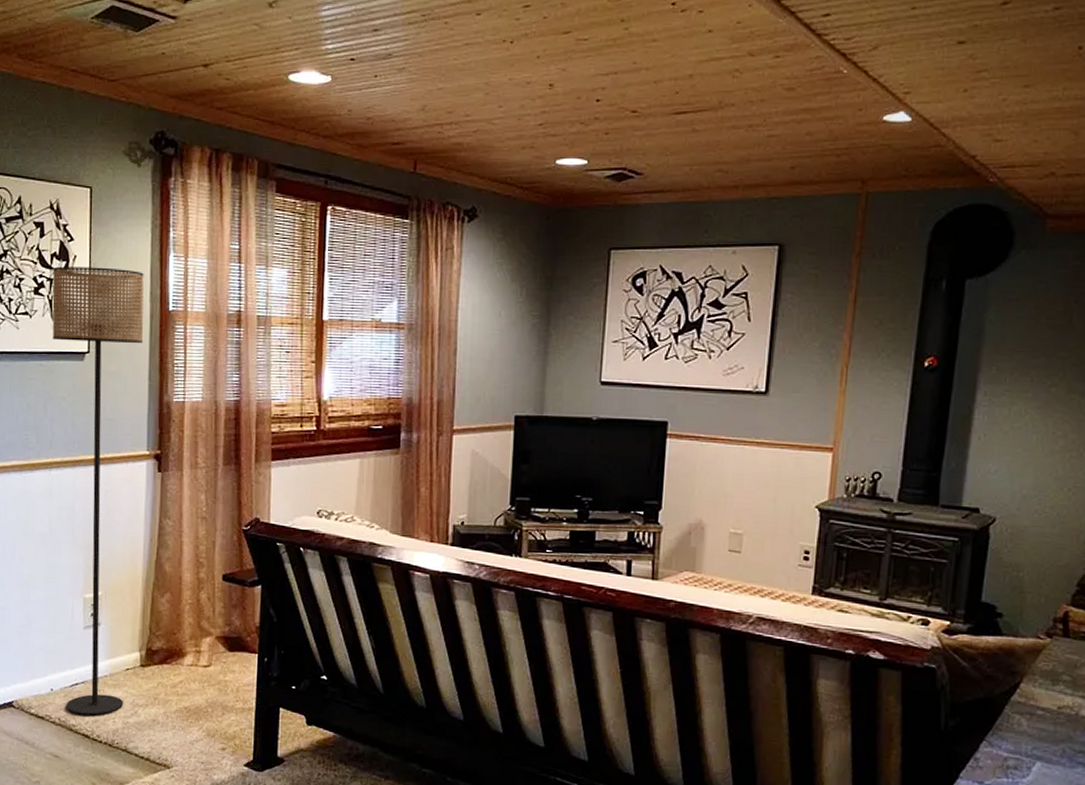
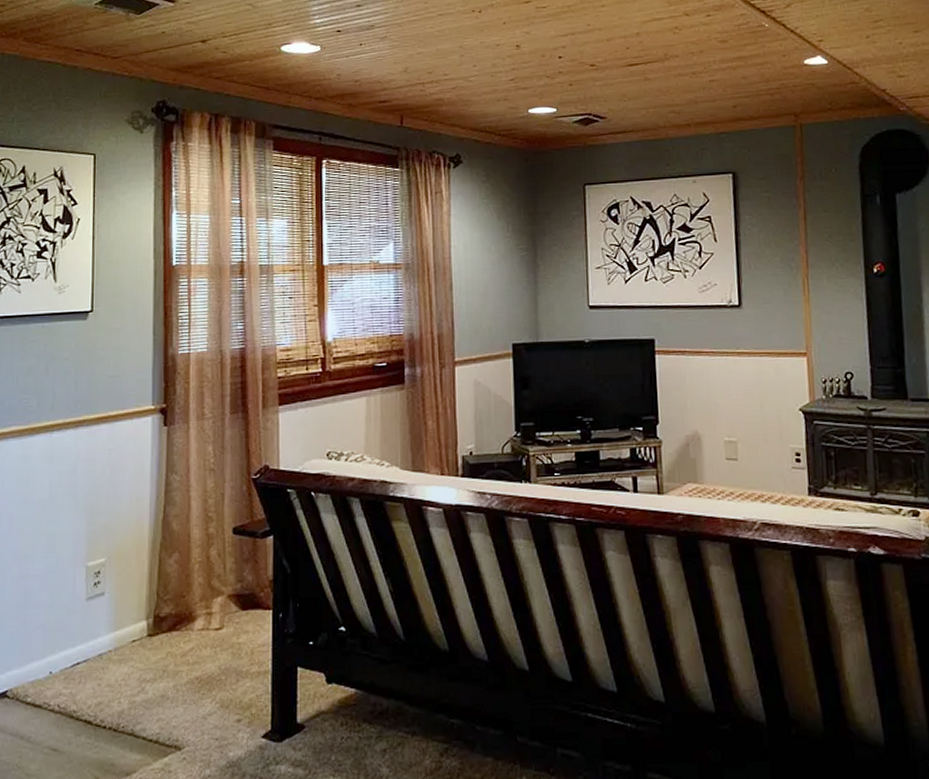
floor lamp: present [52,266,144,716] -> none [55,228,148,698]

